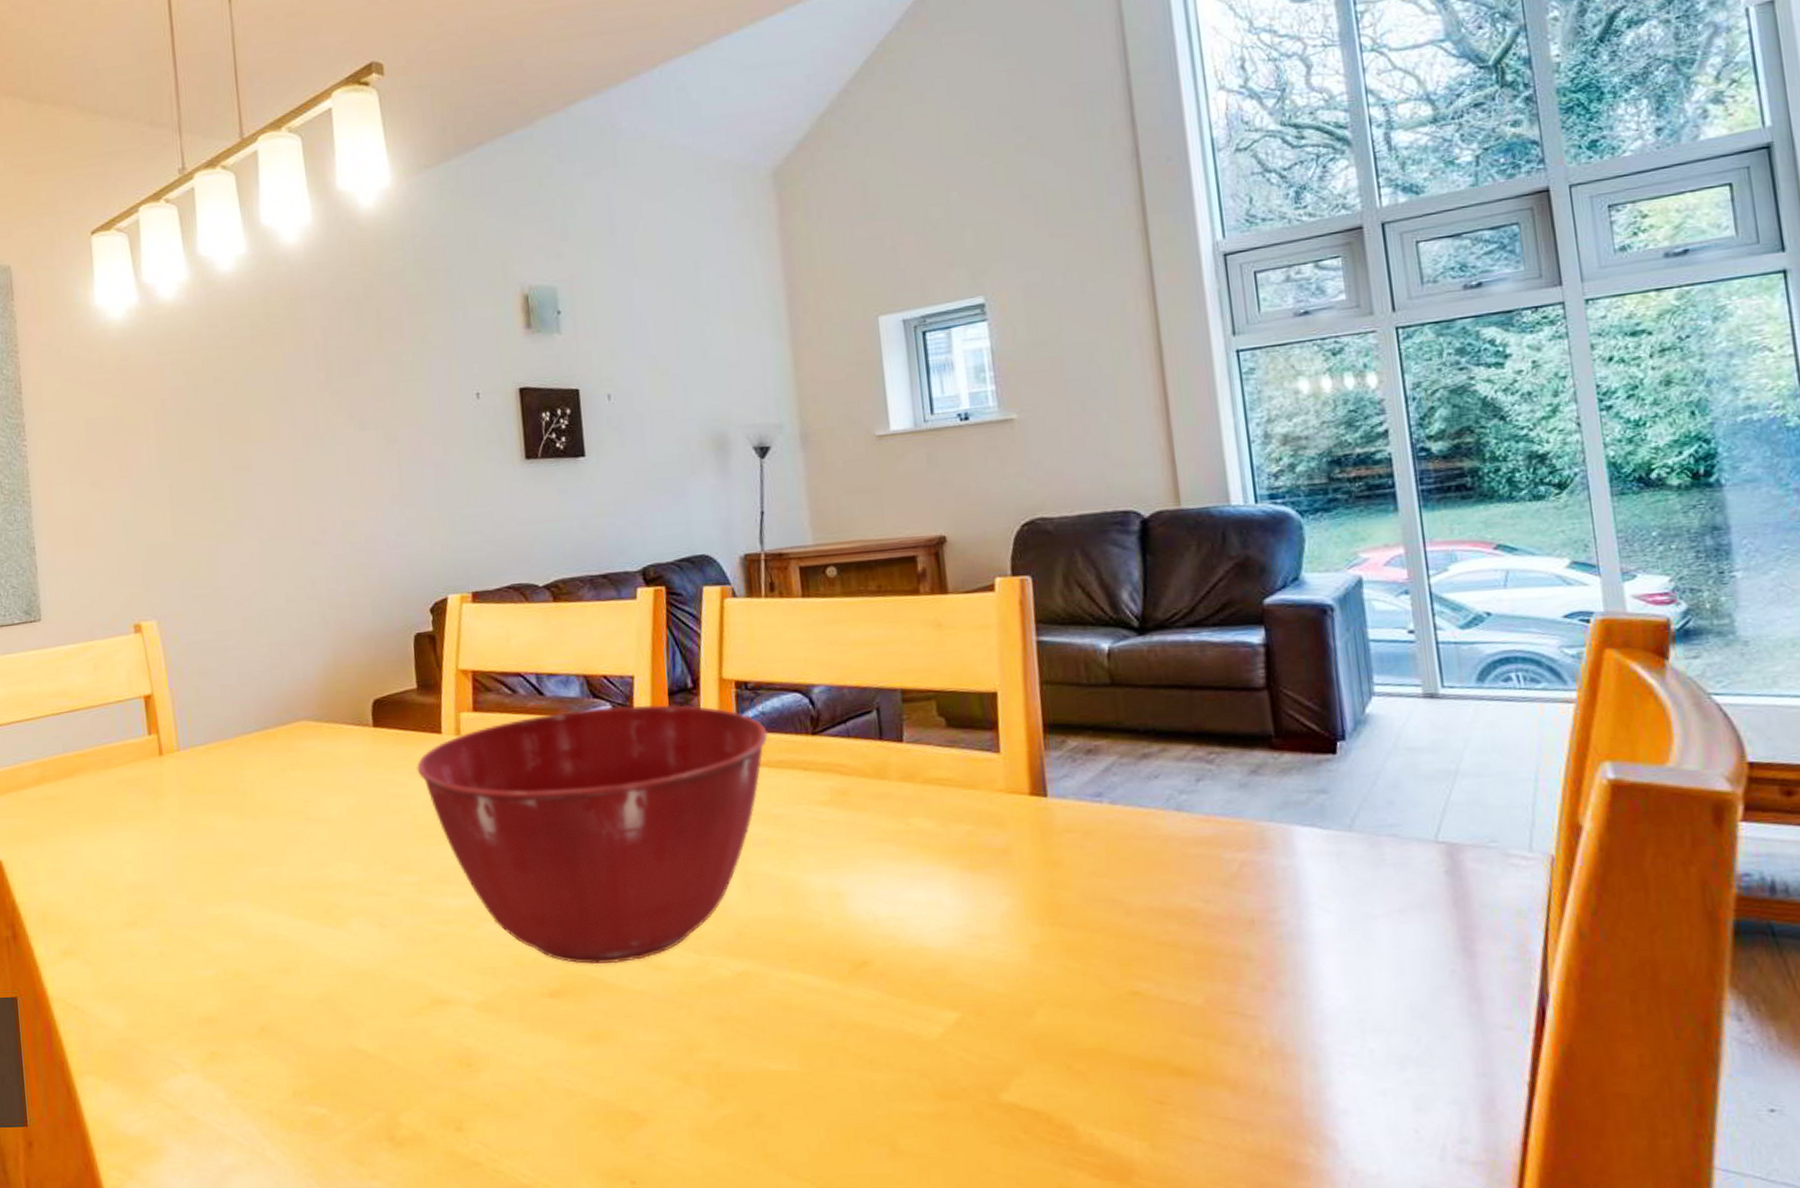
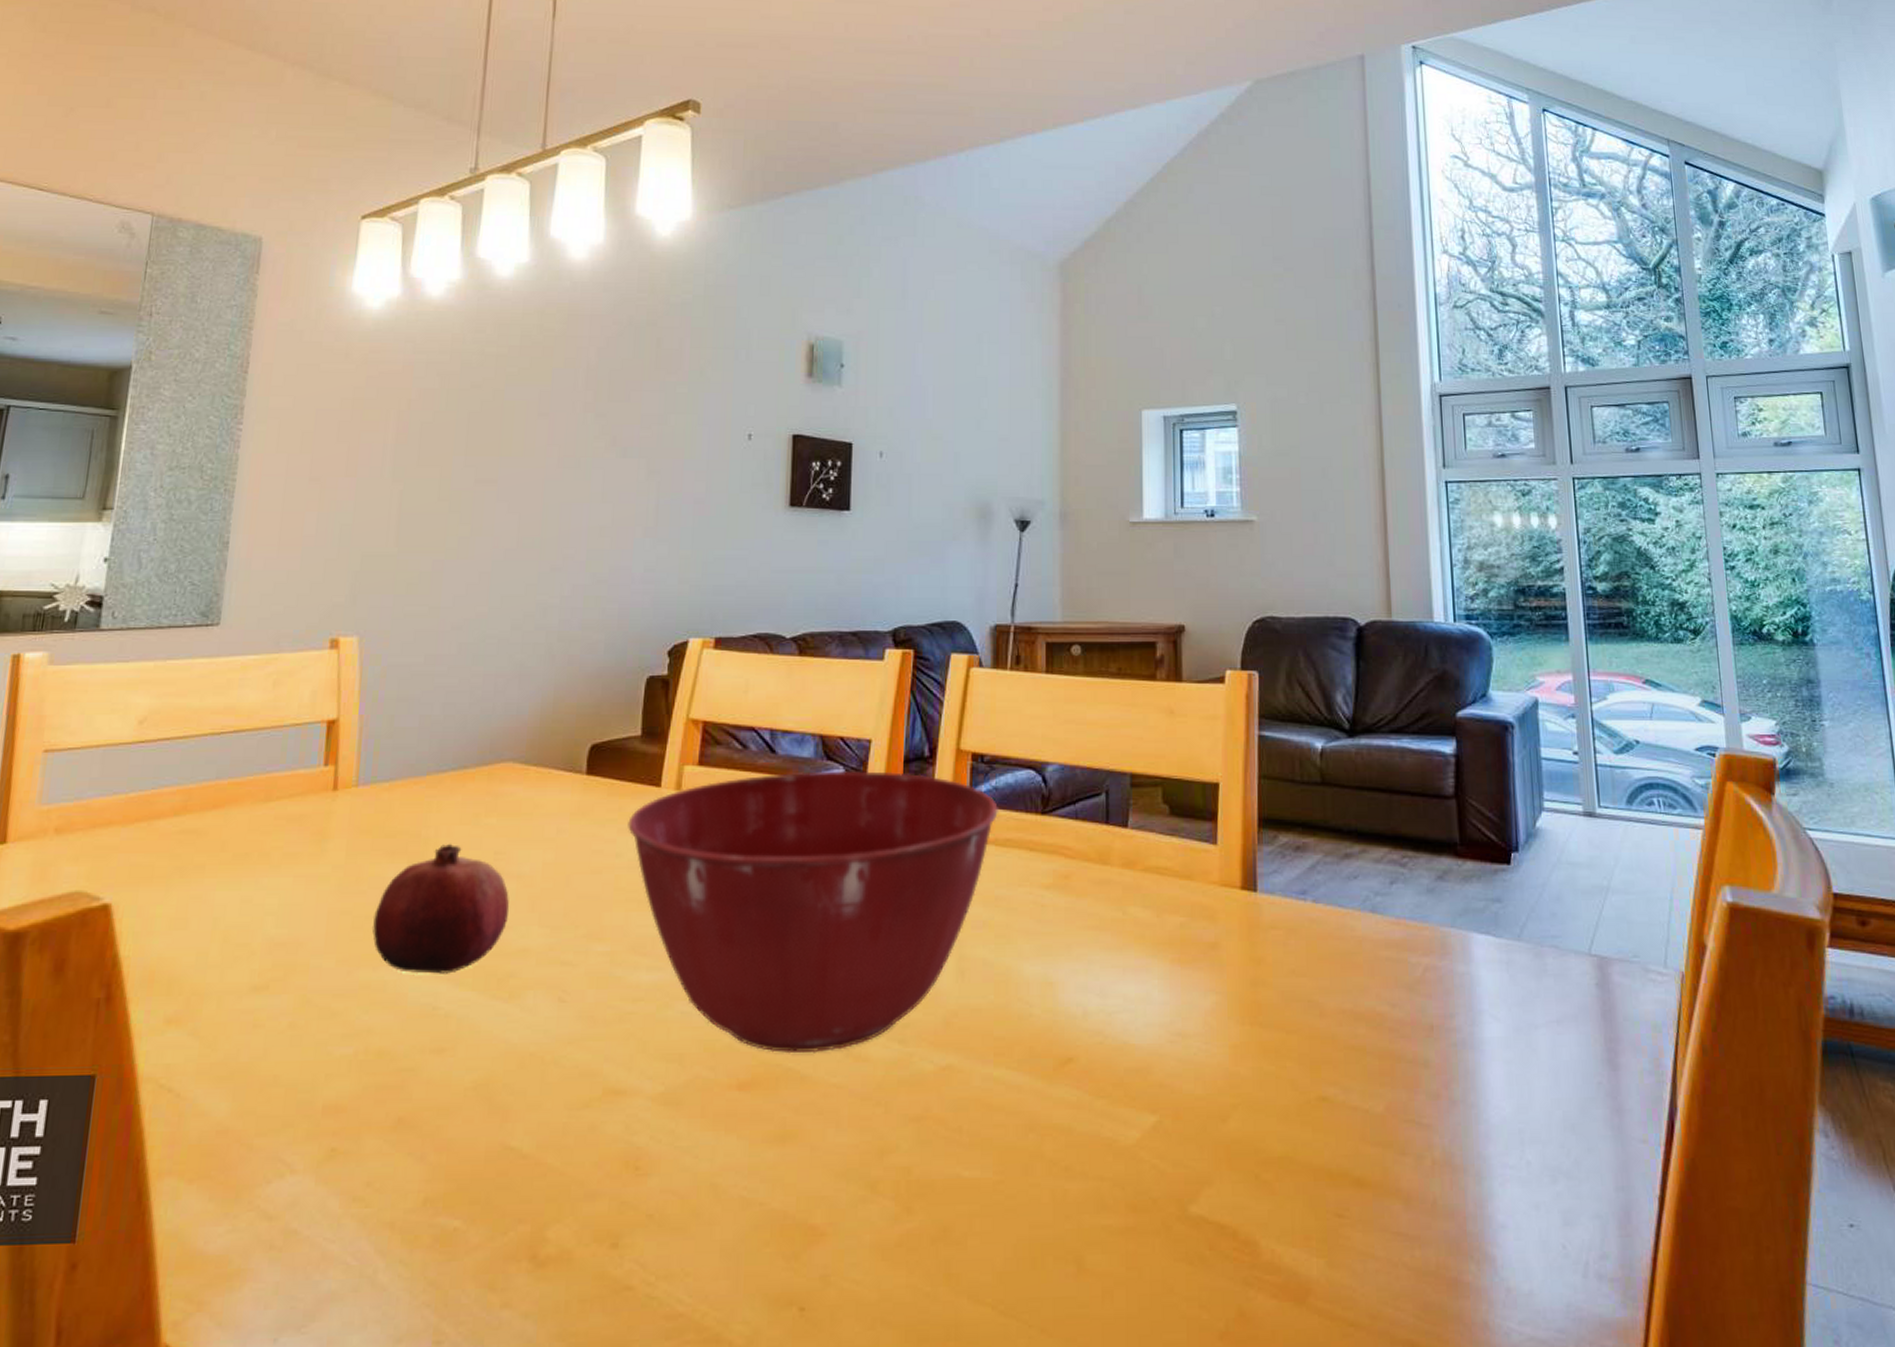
fruit: none [211,794,326,908] -> present [371,843,510,974]

